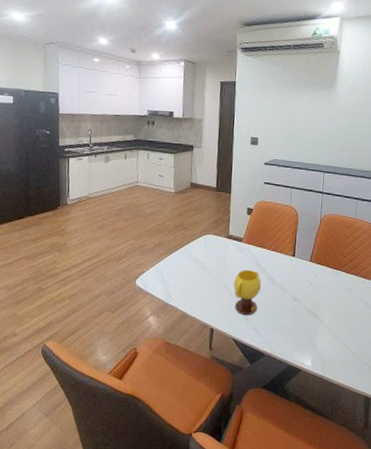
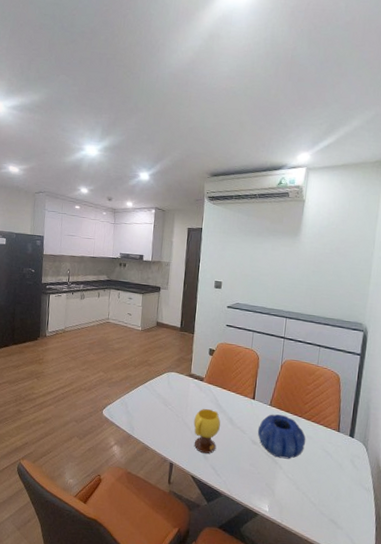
decorative bowl: none [298,270,346,313] -> present [257,414,306,459]

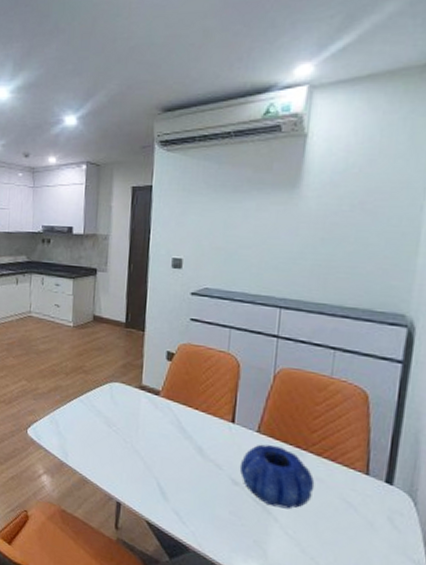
mug: present [193,408,221,454] -> none [147,432,186,494]

